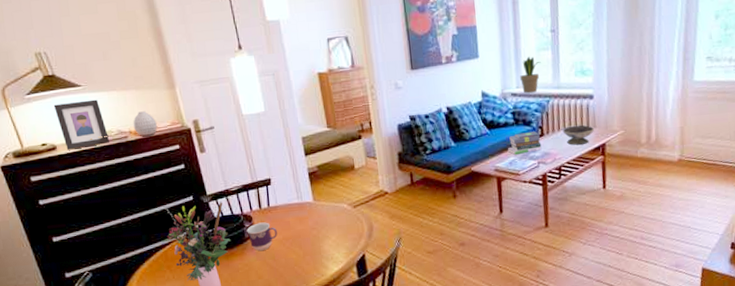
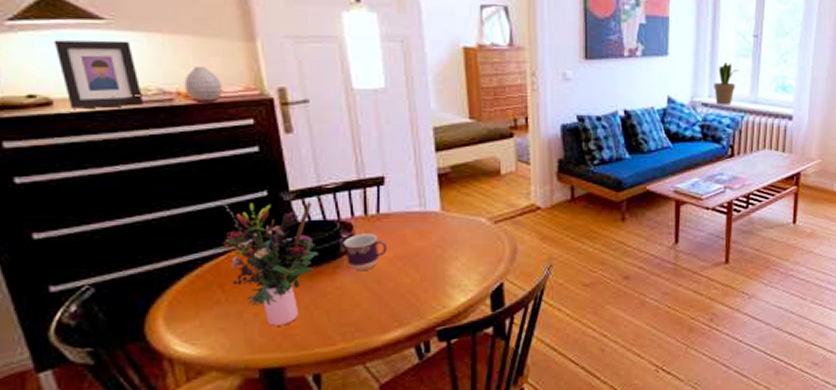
books: present [508,131,542,156] -> none [692,150,730,177]
decorative bowl: present [562,125,594,145] -> none [755,148,790,171]

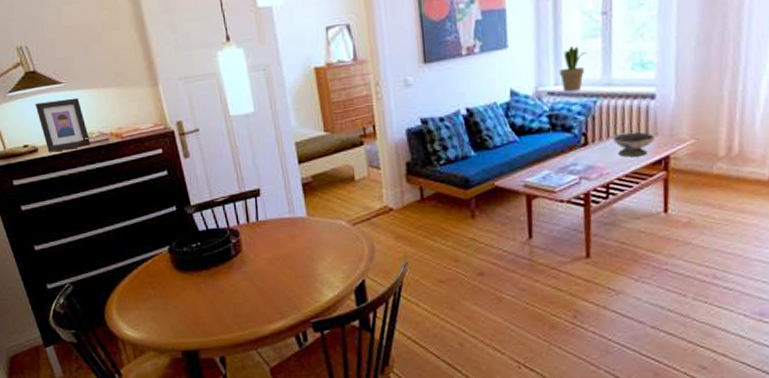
vase: present [184,66,223,104] -> none [114,111,140,141]
bouquet: present [213,200,319,326] -> none [143,214,216,316]
cup: present [343,233,387,272] -> none [233,238,267,271]
decorative bowl: none [755,148,790,171] -> present [613,131,655,157]

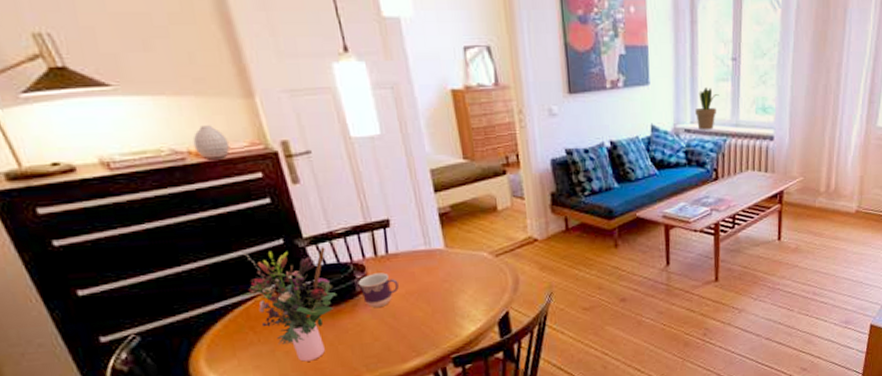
picture frame: present [35,97,91,153] -> none [67,105,160,173]
vase: none [114,111,140,141] -> present [192,125,230,162]
bouquet: none [143,214,216,316] -> present [240,247,338,362]
cup: none [233,238,267,271] -> present [358,272,399,308]
decorative bowl: present [613,131,655,157] -> none [739,169,772,191]

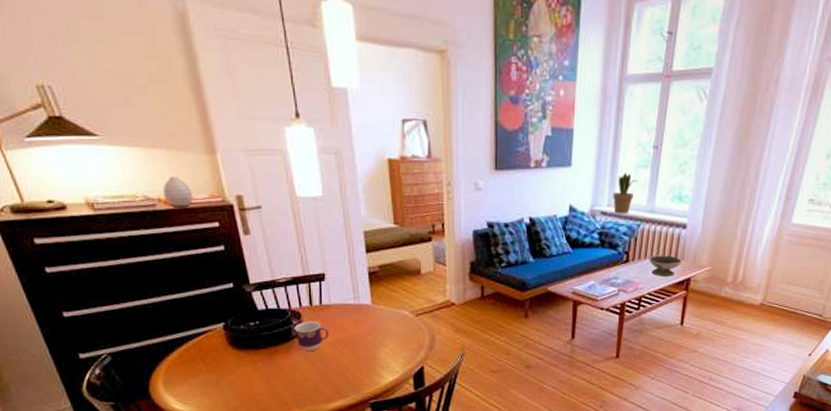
bouquet: present [240,247,338,362] -> none [194,290,276,393]
decorative bowl: none [739,169,772,191] -> present [649,255,681,276]

